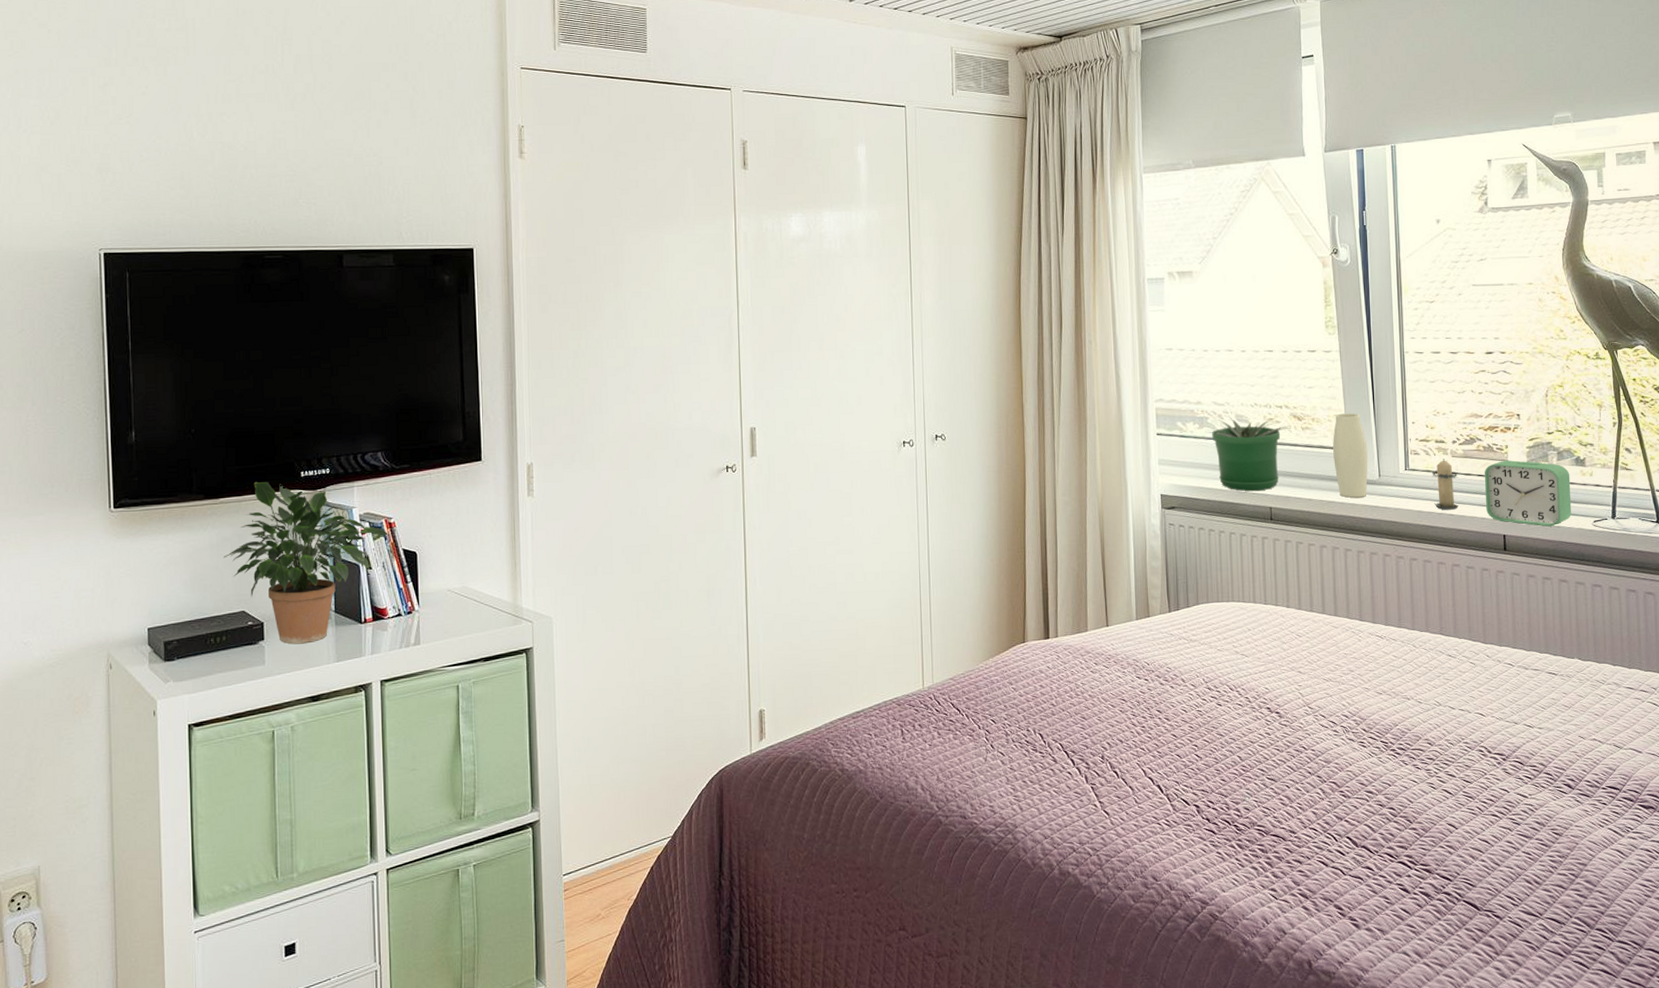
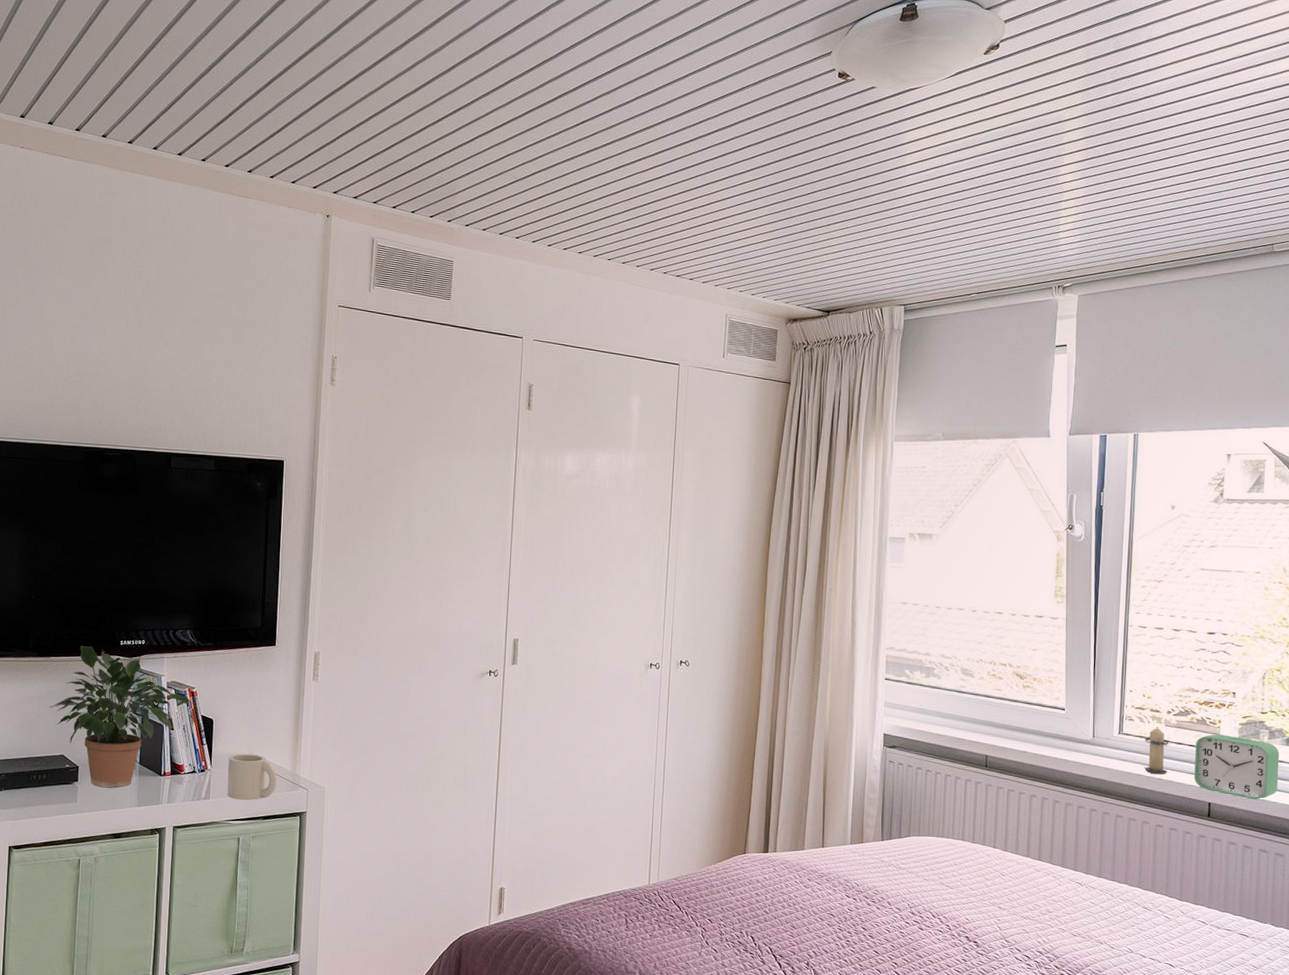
mug: none [438,587,496,642] -> present [226,753,277,800]
planter: present [1203,417,1291,491] -> none [929,671,1013,739]
vase: present [1333,413,1368,498] -> none [1050,676,1084,755]

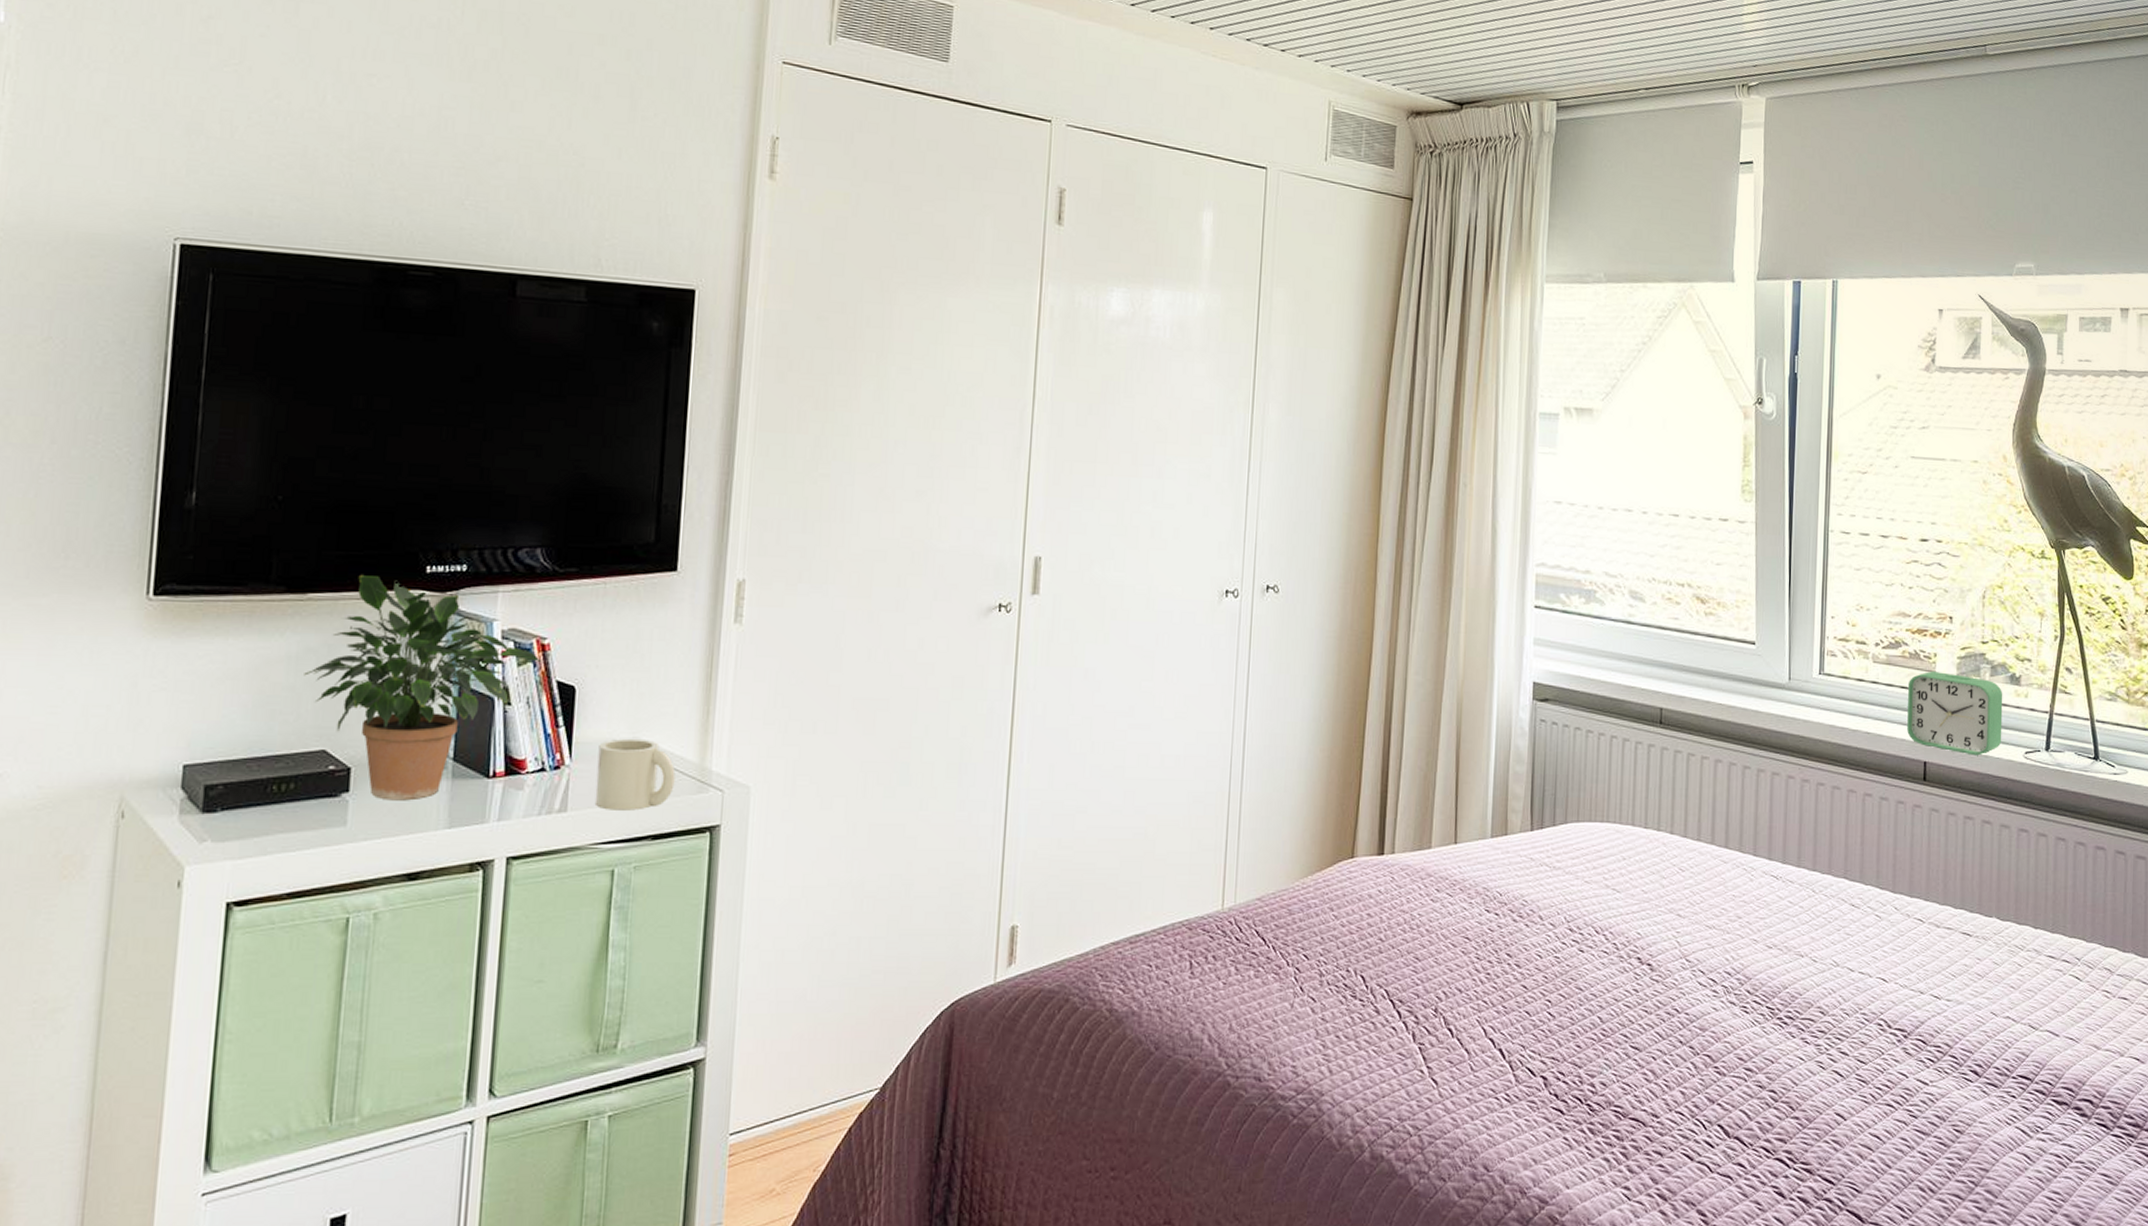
candle: present [1144,727,1169,775] -> none [1849,664,1878,727]

